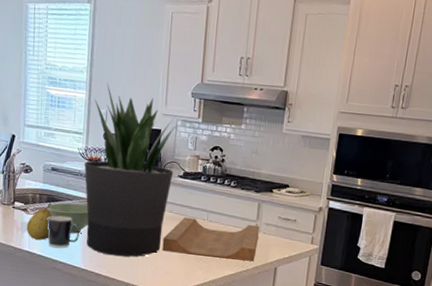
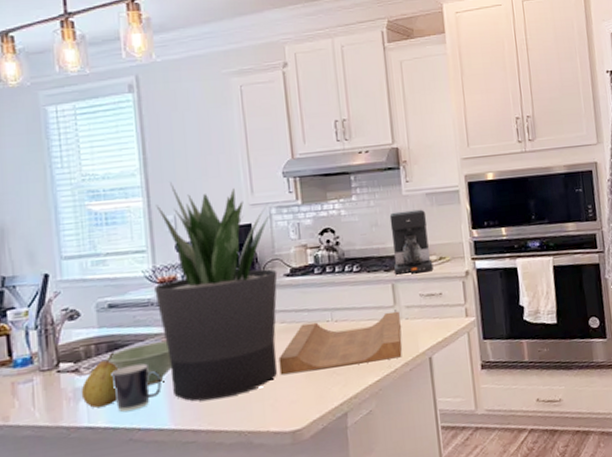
coffee maker: none [263,145,298,201] -> present [389,209,434,276]

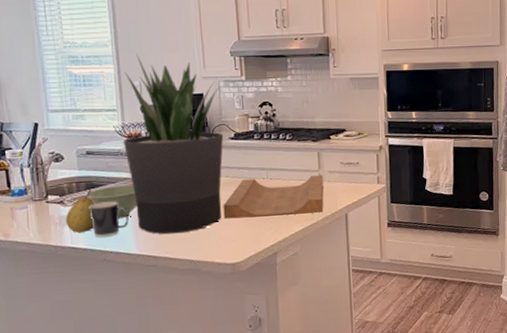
coffee maker: present [389,209,434,276] -> none [318,91,353,146]

